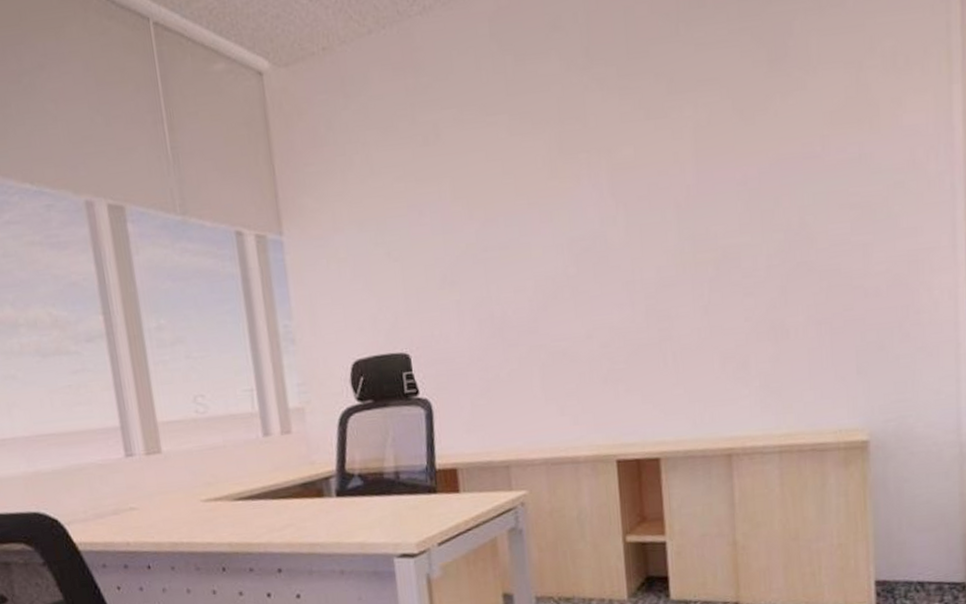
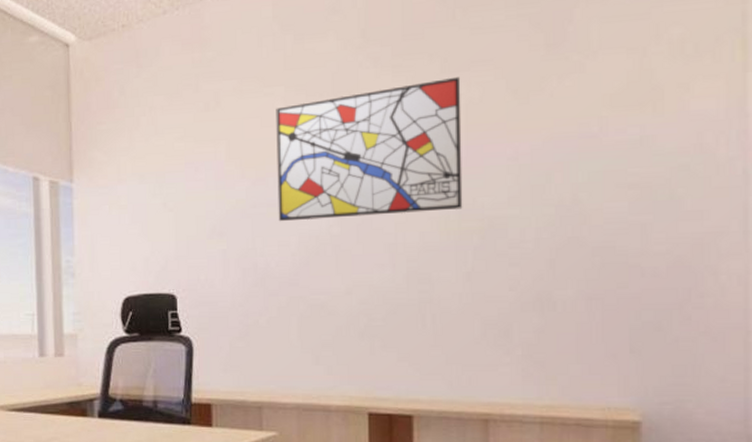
wall art: none [500,97,697,266] -> present [276,76,463,222]

